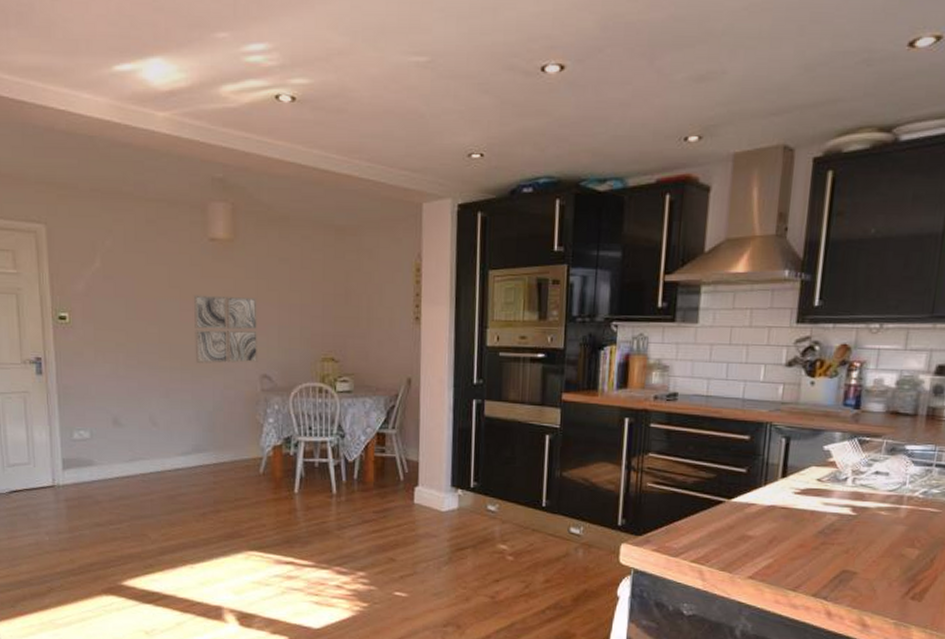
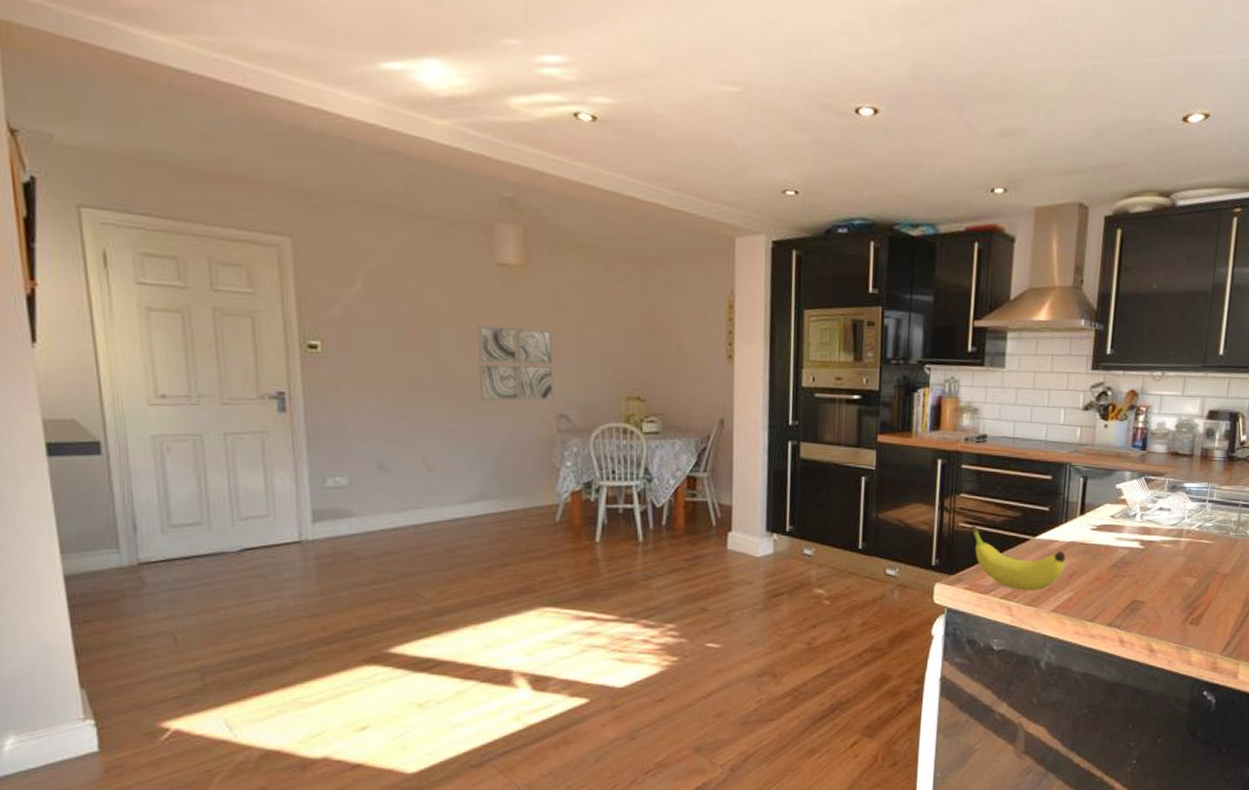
fruit: none [659,486,765,556] -> present [970,525,1066,591]

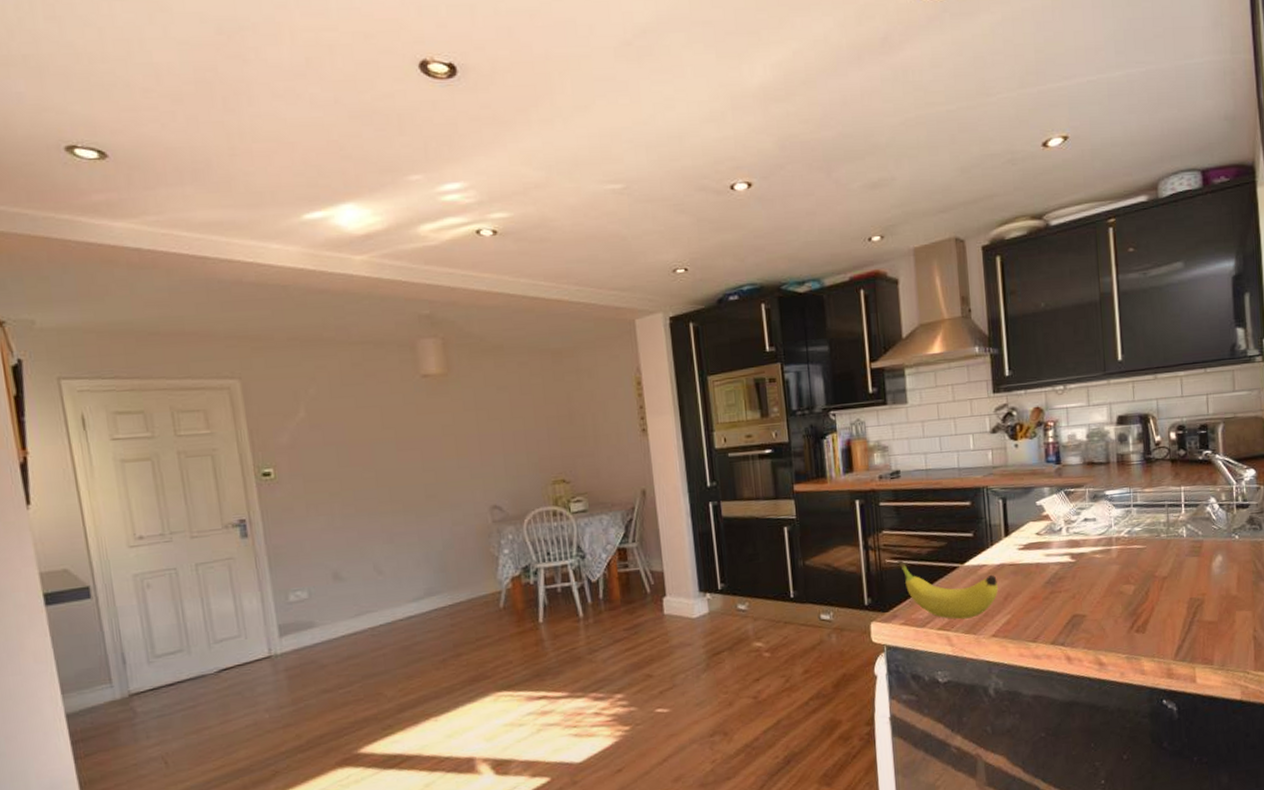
wall art: present [477,325,554,402] -> none [410,429,487,504]

